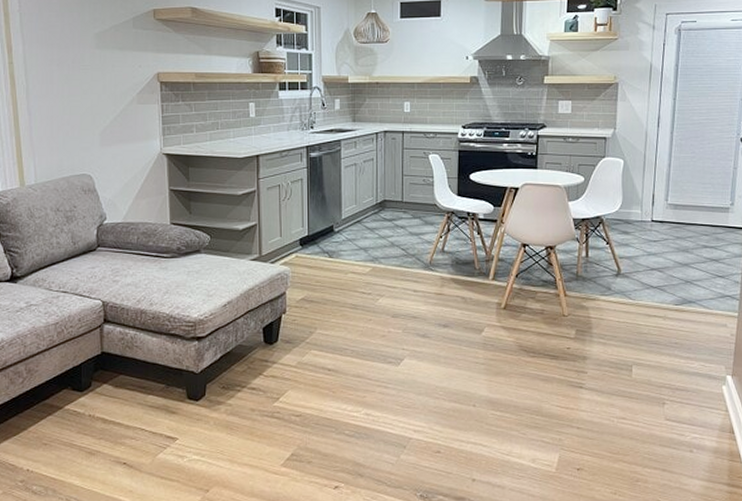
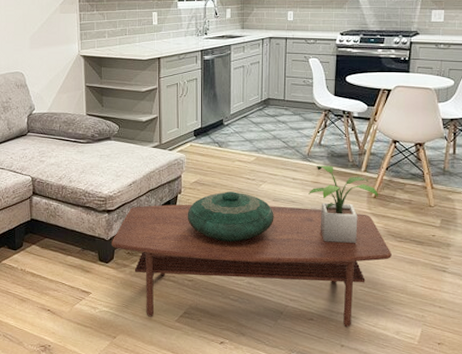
coffee table: none [201,323,525,462] -> present [111,204,392,327]
decorative bowl: none [293,308,394,367] -> present [187,191,274,242]
potted plant: none [432,274,508,362] -> present [309,165,378,243]

